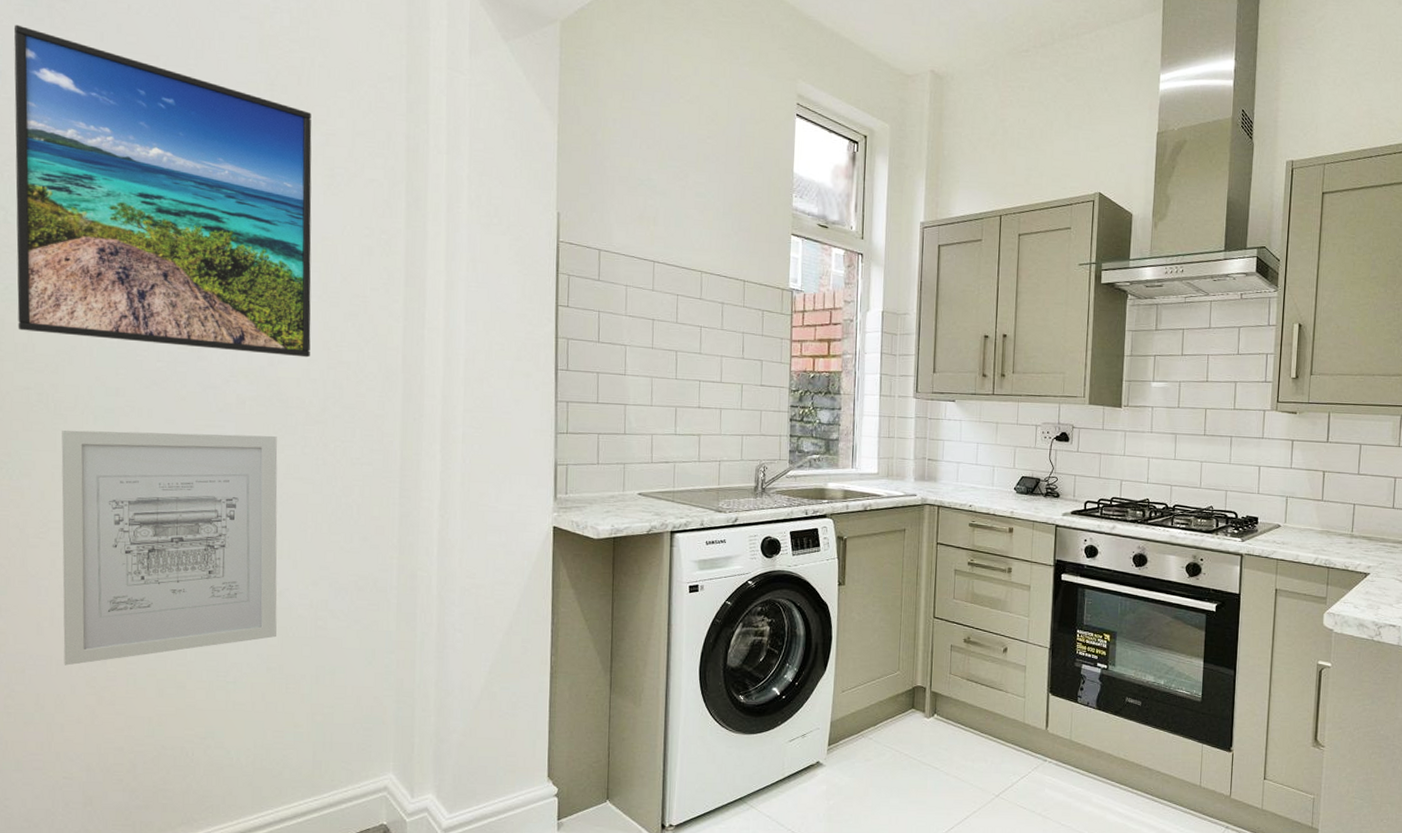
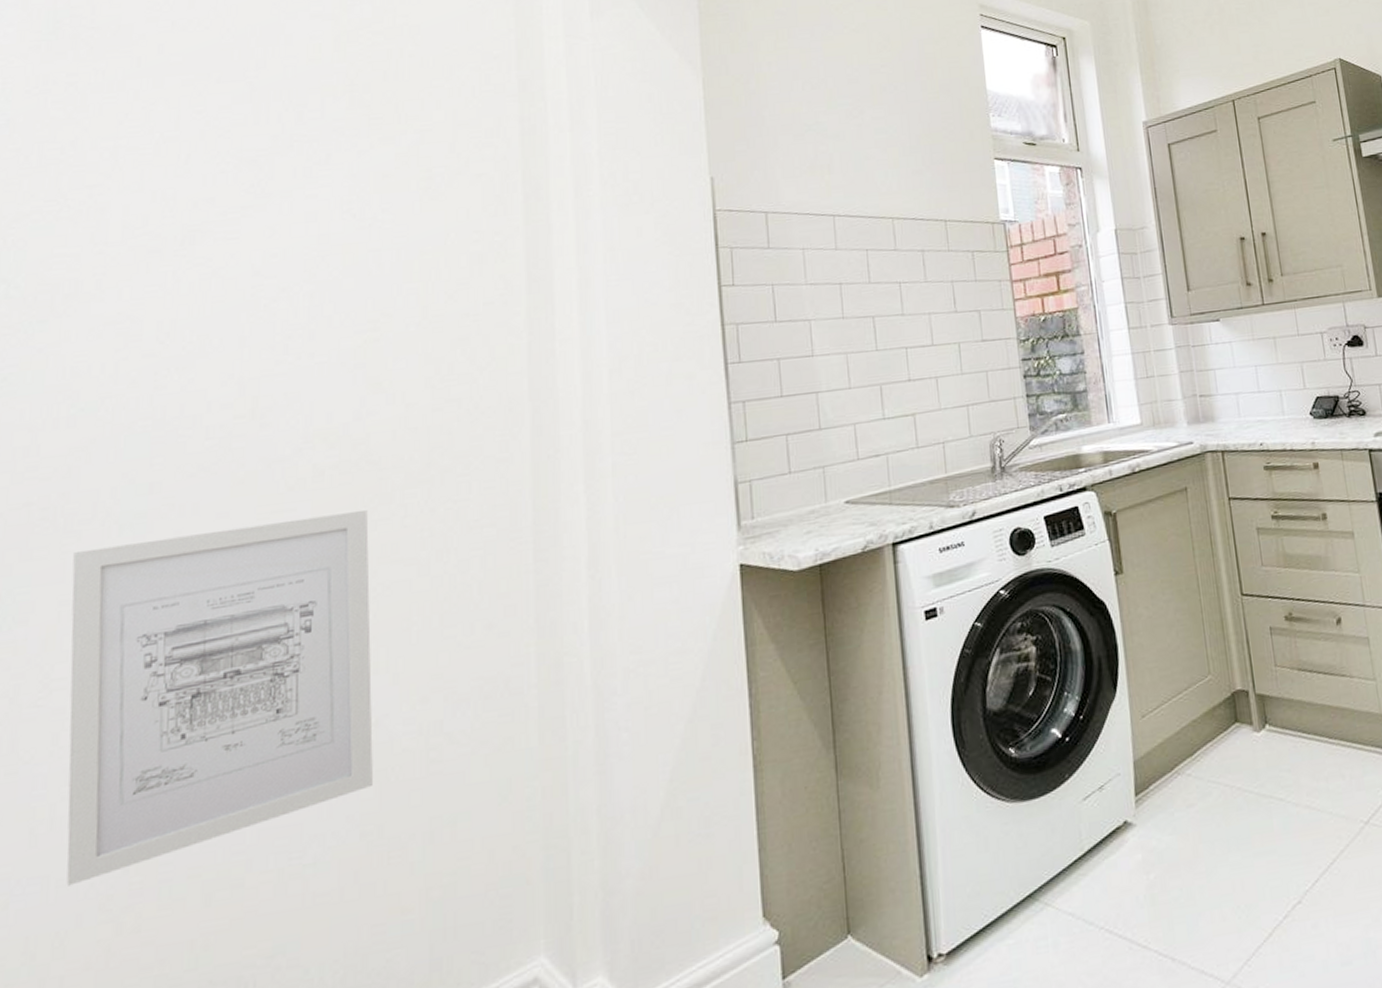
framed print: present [13,24,312,358] -> none [17,63,409,431]

